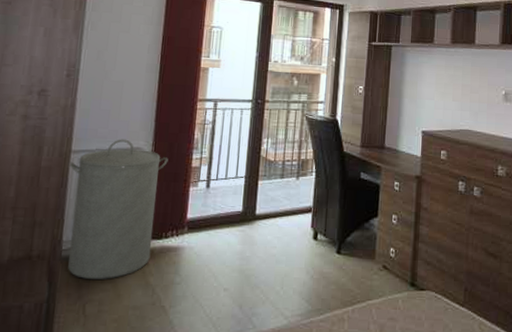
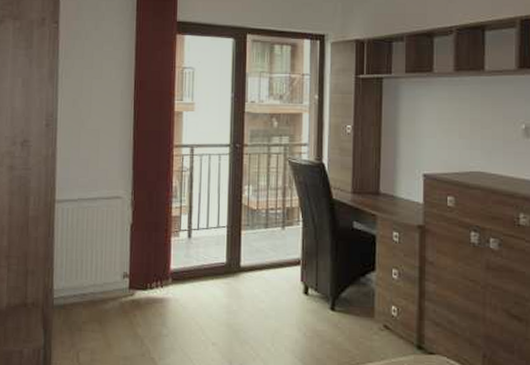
laundry hamper: present [68,139,168,279] -> none [54,188,148,329]

